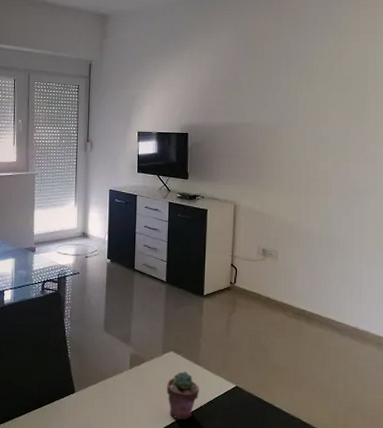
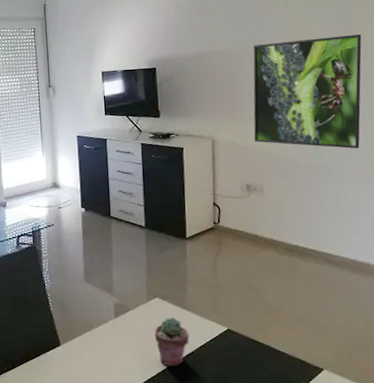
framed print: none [272,121,373,225] -> present [253,35,362,149]

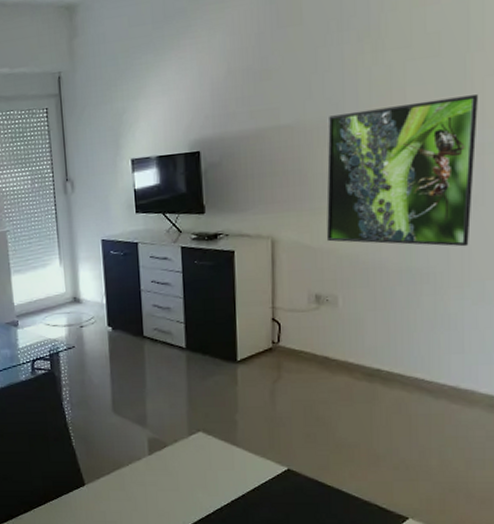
potted succulent: present [154,318,189,366] -> none [196,455,240,511]

